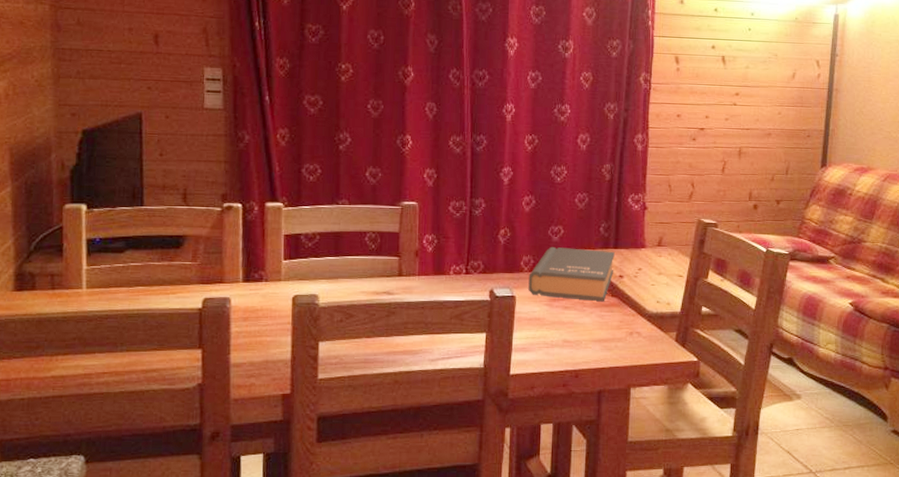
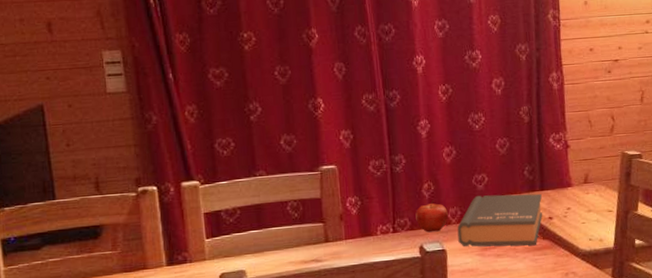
fruit: none [489,246,521,278] -> present [415,200,448,233]

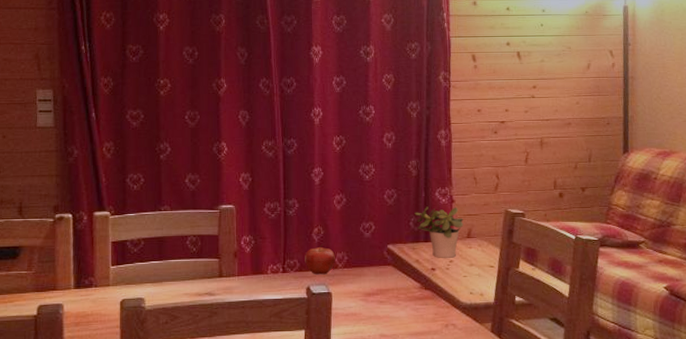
book: present [457,193,543,247] -> none [343,242,426,294]
potted plant: none [528,152,580,207] -> present [414,206,464,259]

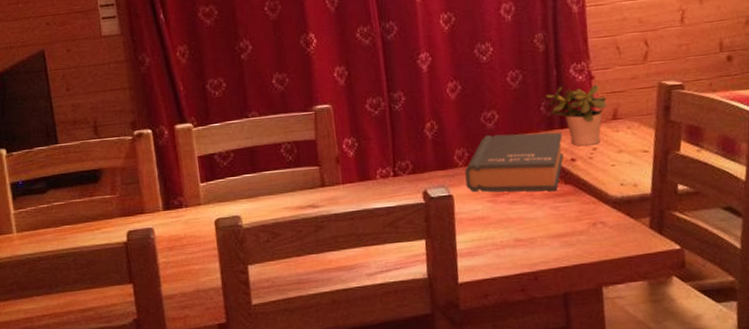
fruit: present [305,244,335,275] -> none [418,140,454,177]
book: none [343,242,426,294] -> present [465,132,564,192]

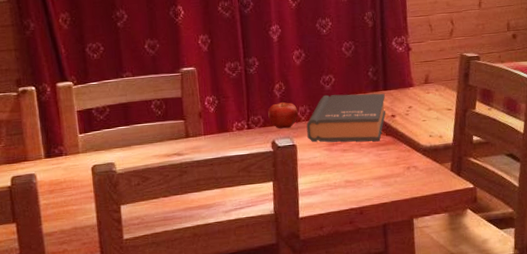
fruit: none [418,140,454,177] -> present [268,99,298,129]
potted plant: present [545,84,607,147] -> none [372,54,421,106]

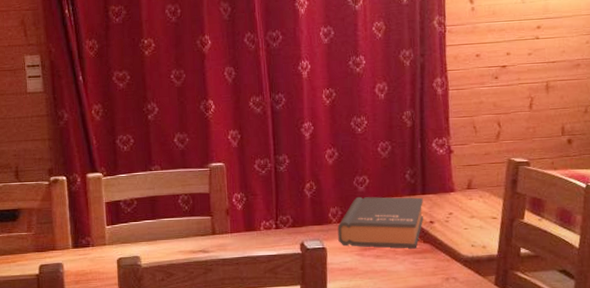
fruit: present [268,99,298,129] -> none [297,199,329,230]

